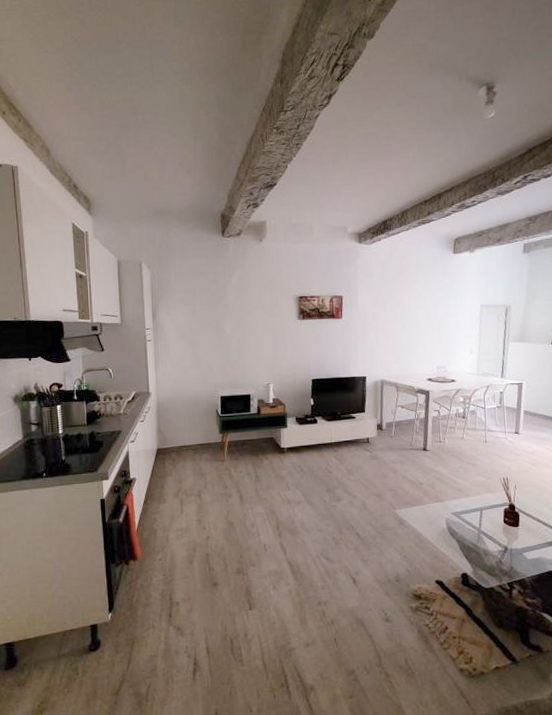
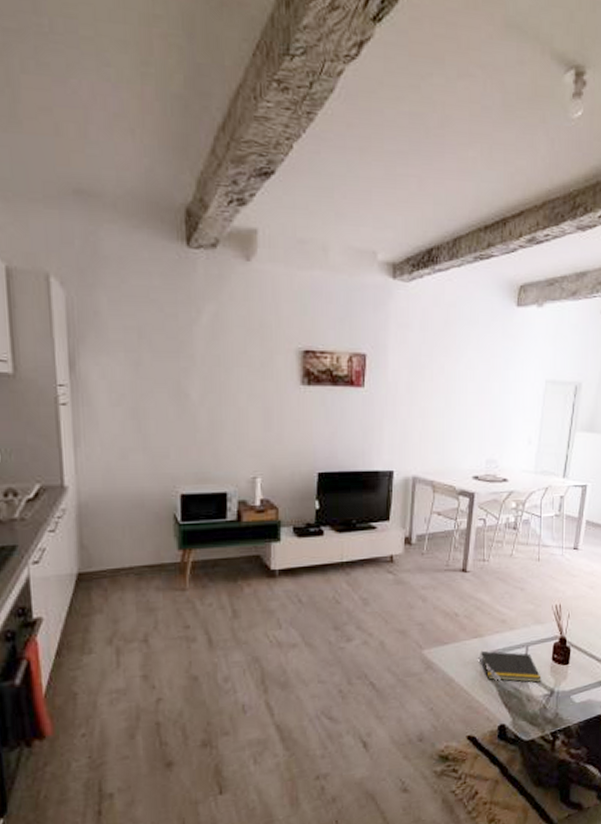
notepad: none [441,512,496,540] -> present [478,650,541,683]

